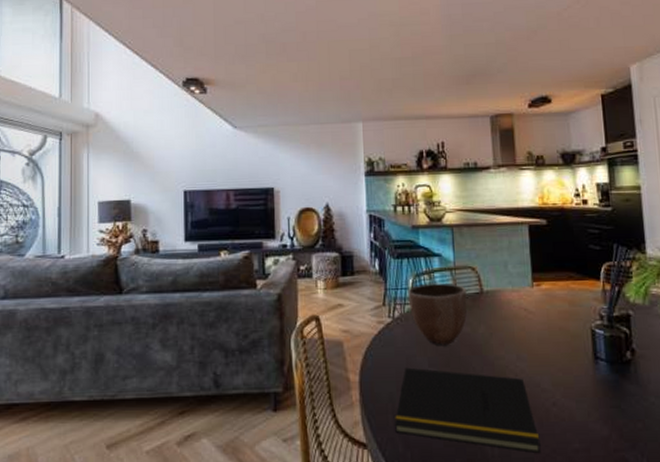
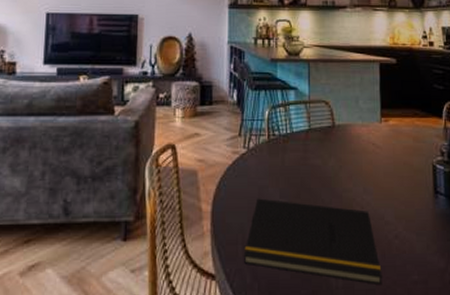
decorative bowl: present [408,282,468,345] -> none [264,115,320,177]

